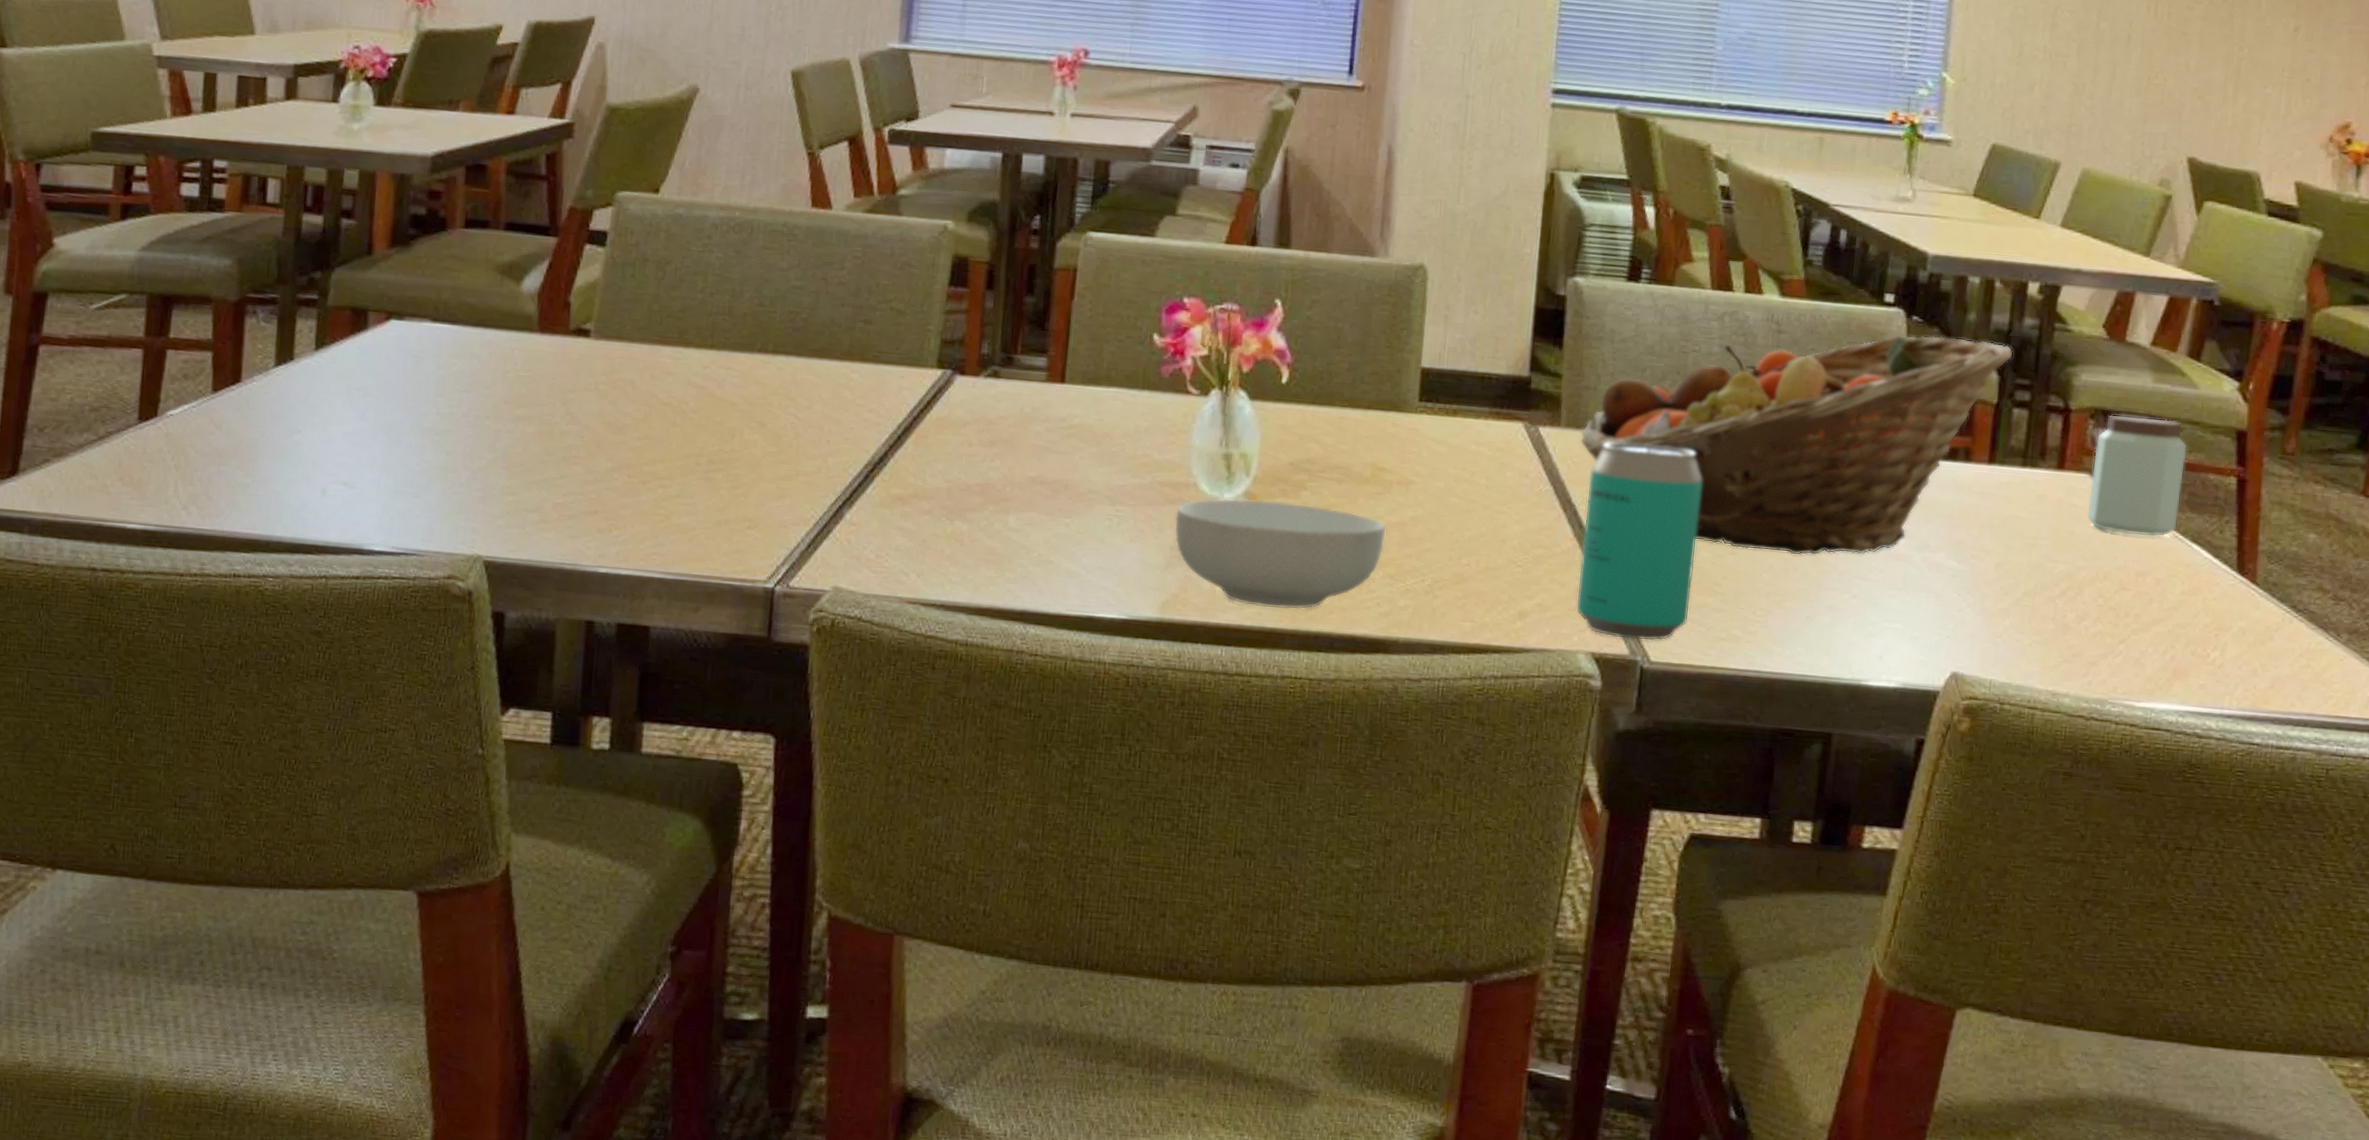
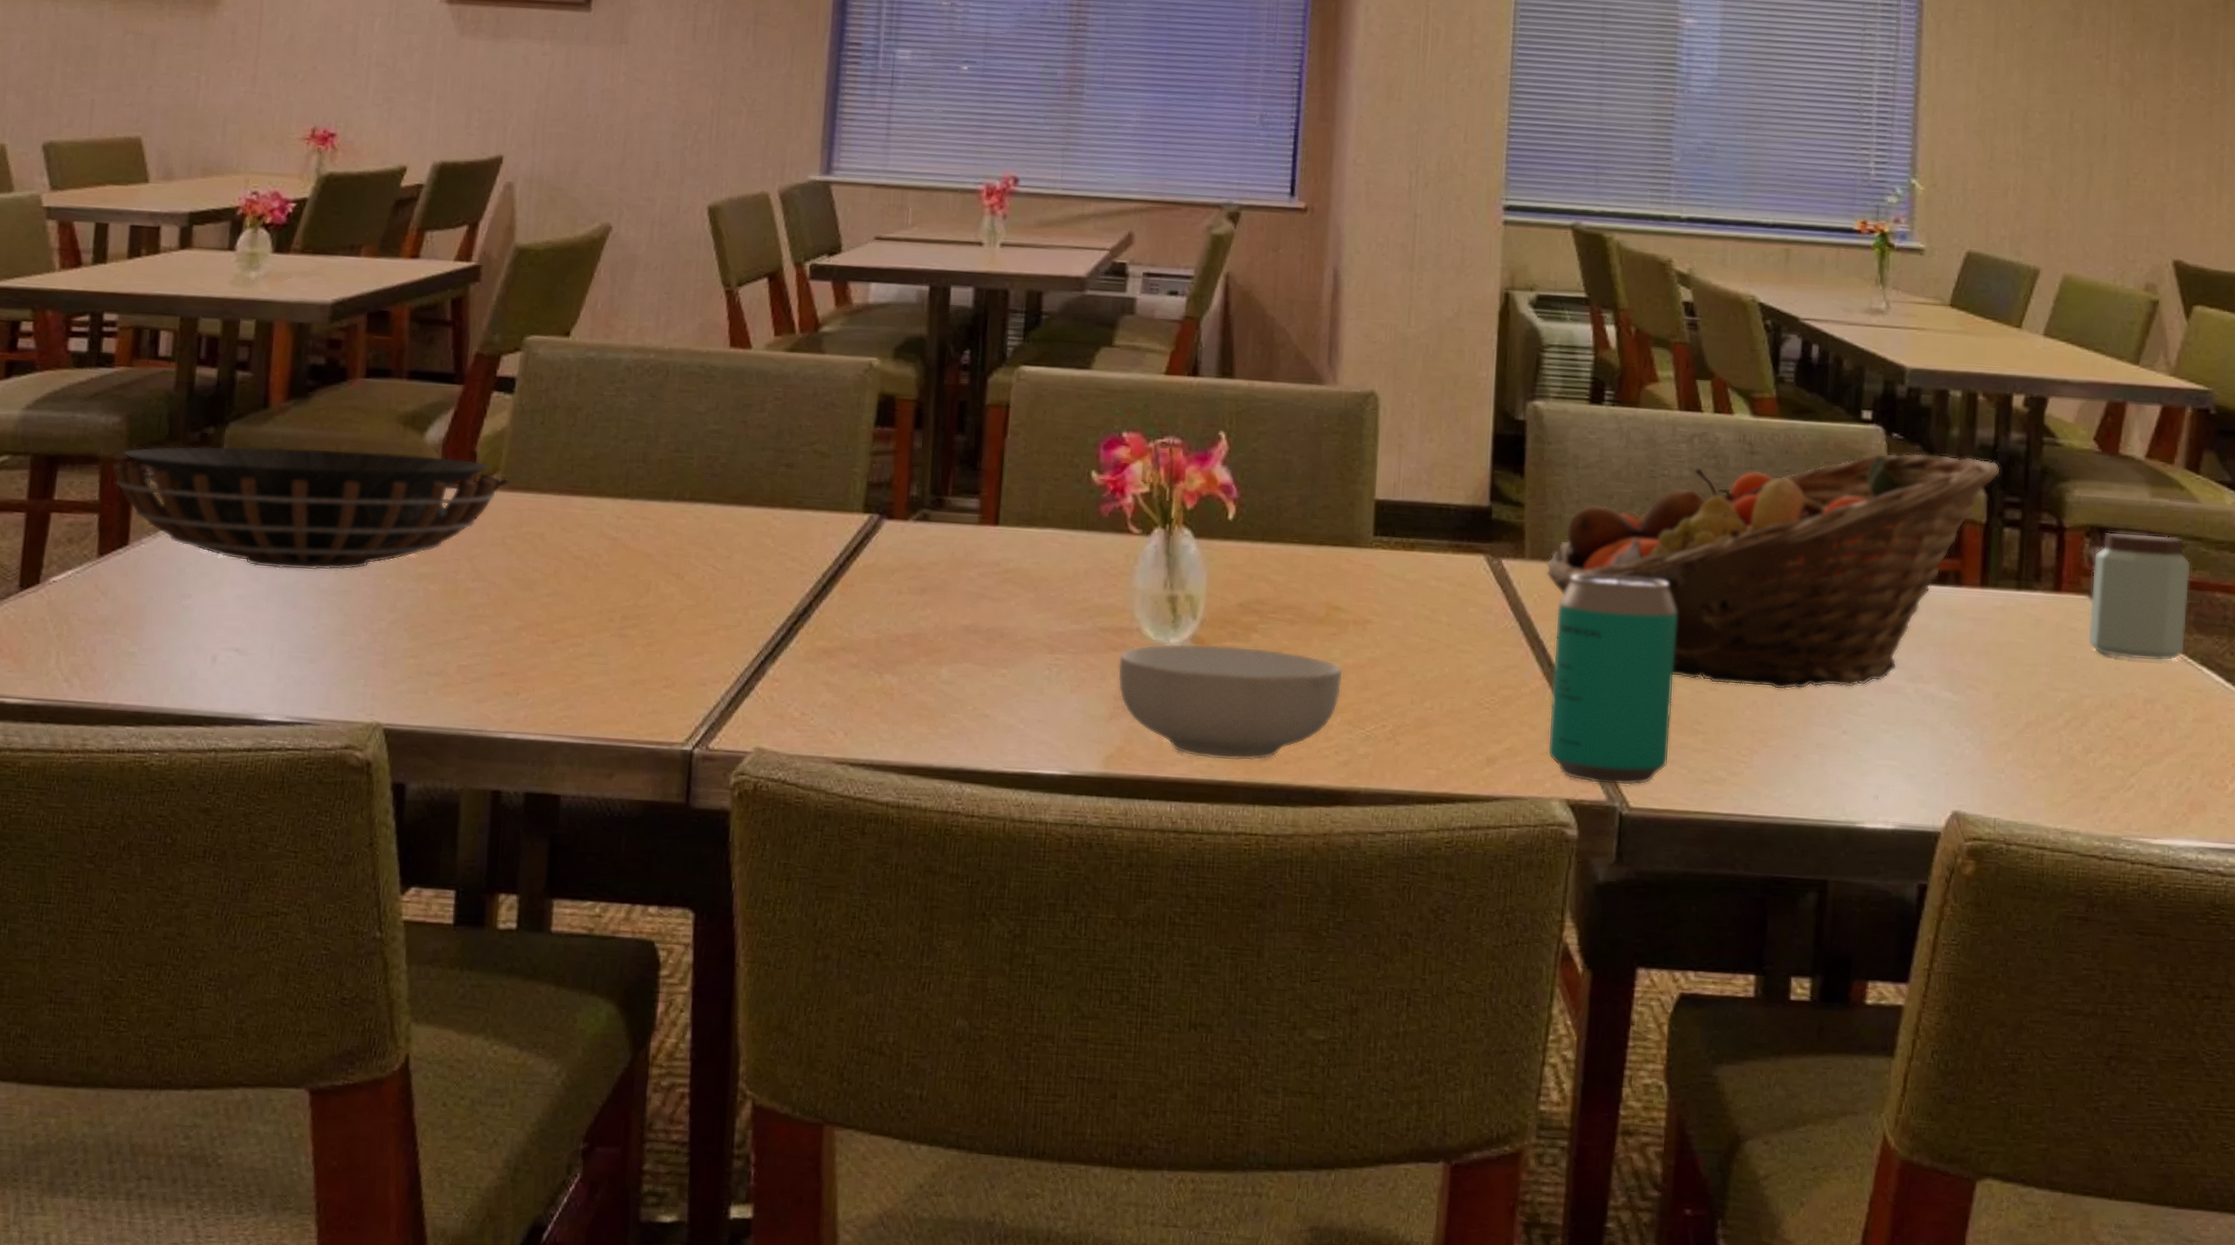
decorative bowl: none [224,289,601,411] -> present [112,445,509,571]

